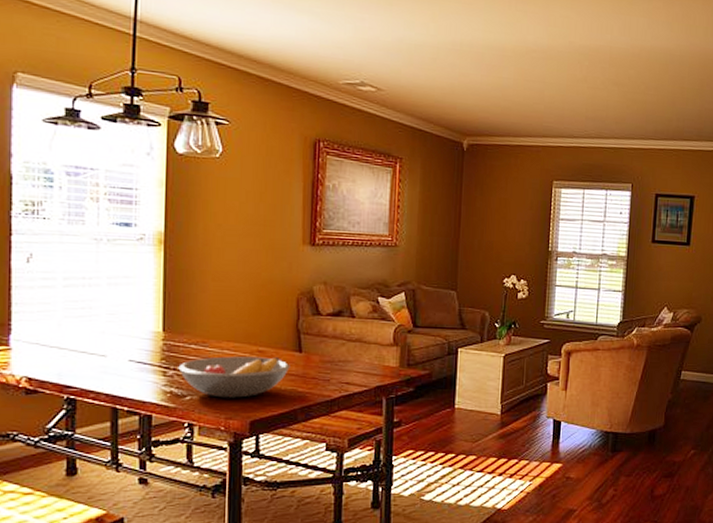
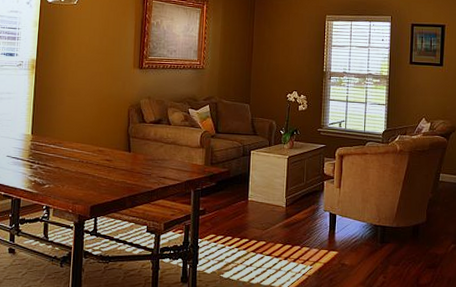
fruit bowl: present [178,356,290,398] -> none [41,154,122,187]

